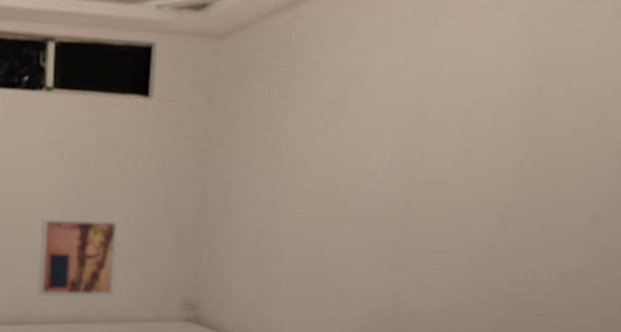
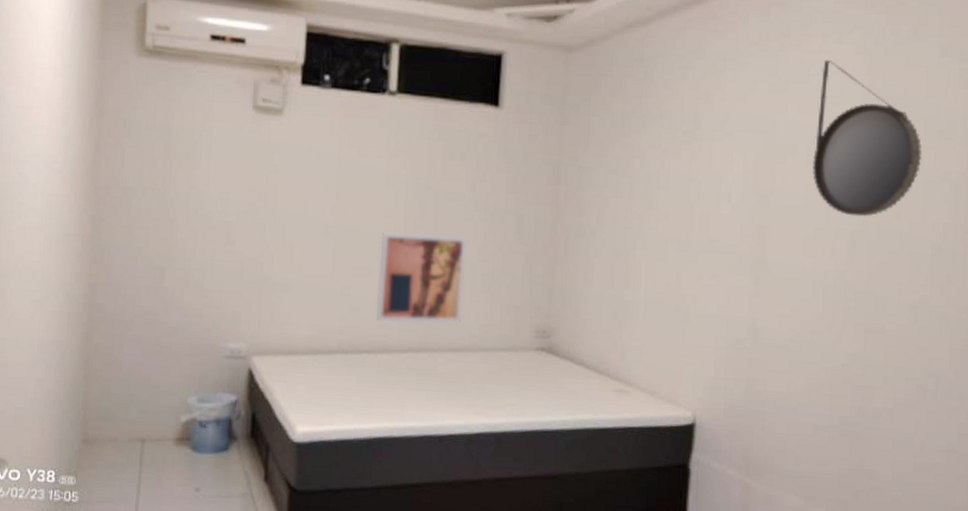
home mirror: none [464,30,586,189] -> present [813,59,923,217]

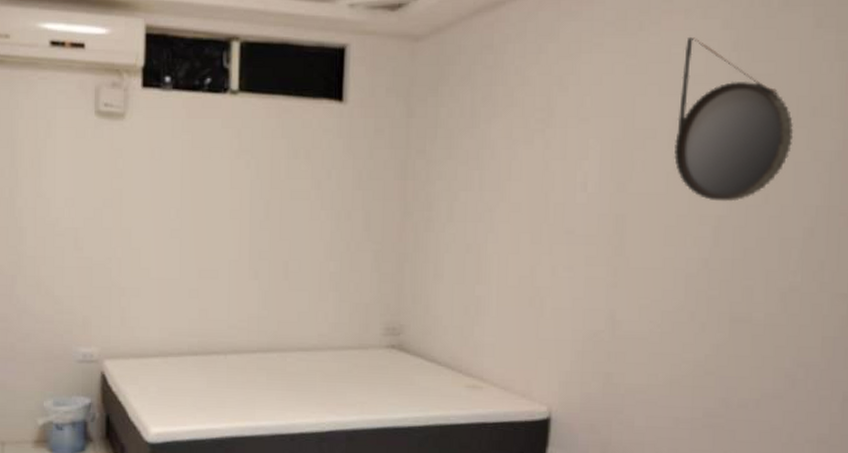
wall art: present [376,233,467,324] -> none [224,234,314,324]

